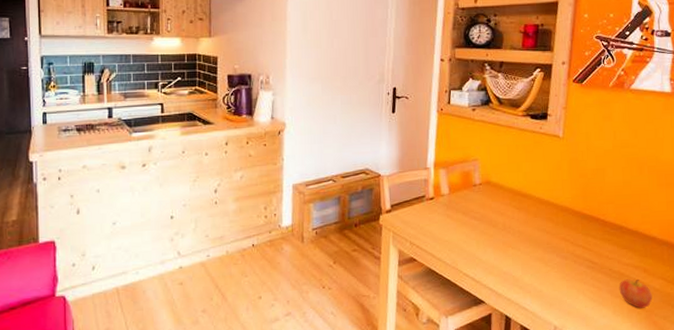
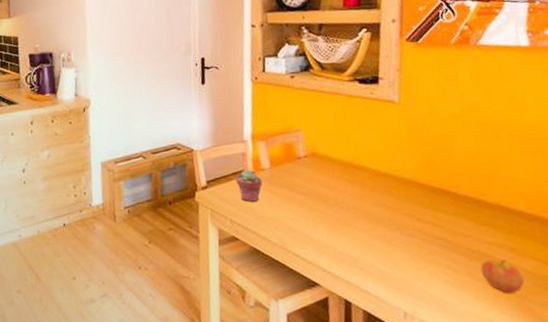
potted succulent: none [418,195,441,225] -> present [236,169,262,202]

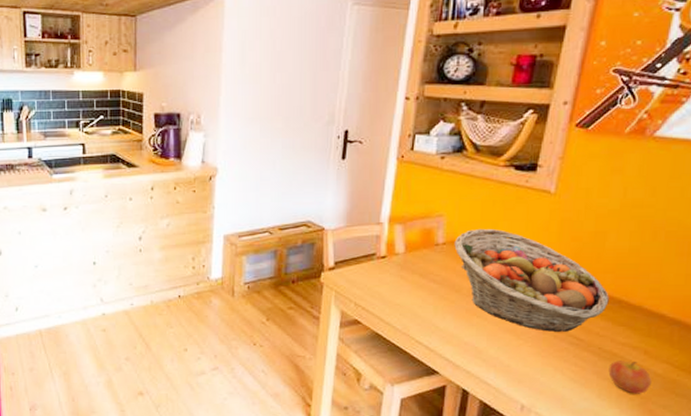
potted succulent: present [236,169,262,202] -> none [366,253,394,286]
fruit basket: none [315,139,468,236] -> present [454,229,609,332]

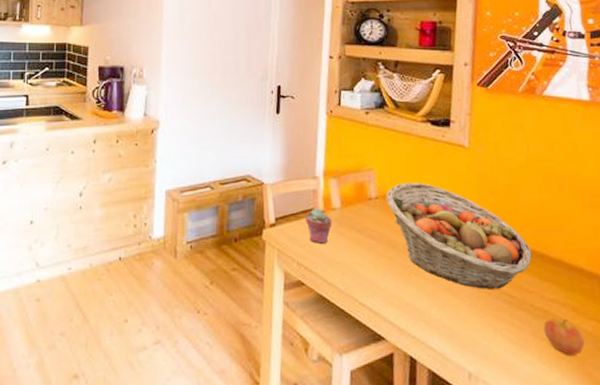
potted succulent: none [366,253,394,286] -> present [305,208,332,244]

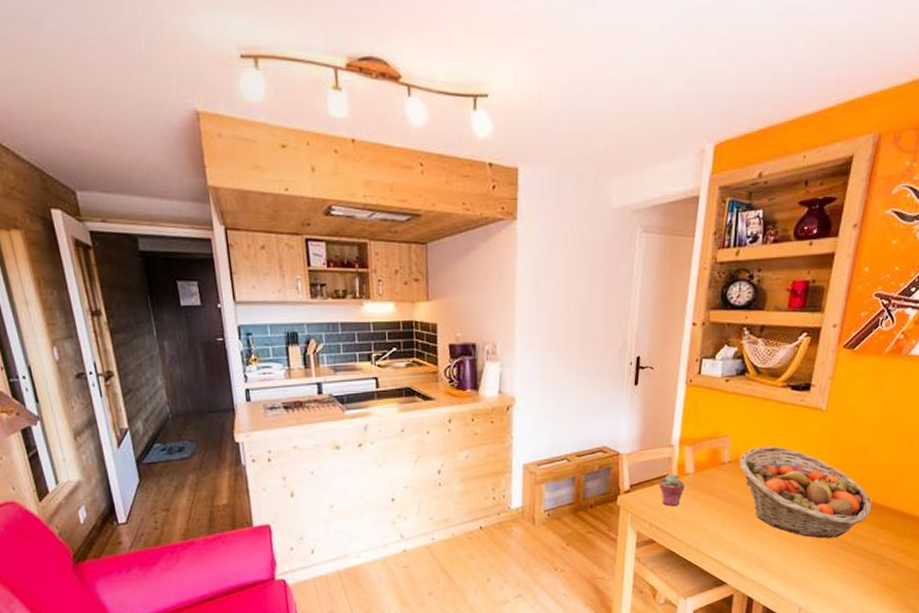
apple: present [543,318,585,355] -> none [872,560,908,589]

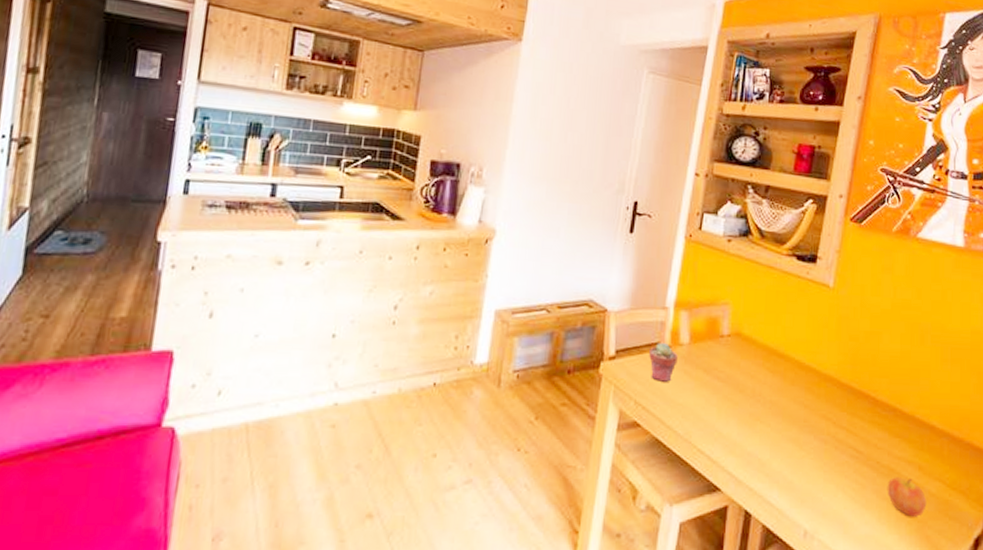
fruit basket: present [739,446,872,538] -> none [739,321,885,443]
apple: none [872,560,908,589] -> present [887,477,927,517]

